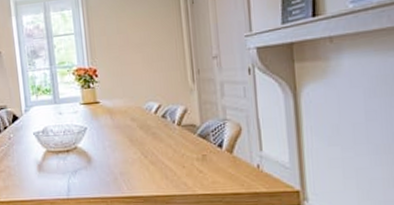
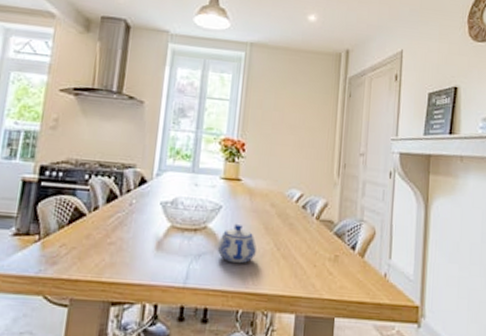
teapot: none [89,140,125,174] -> present [217,223,257,264]

